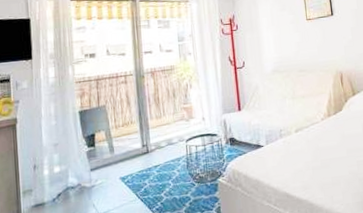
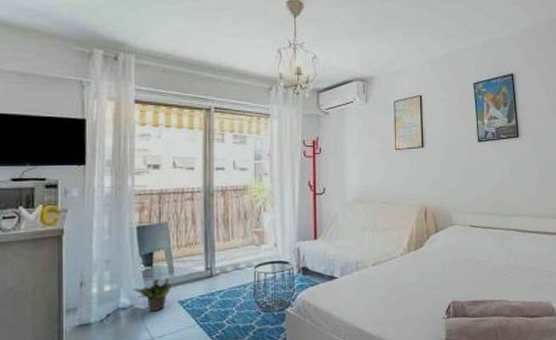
potted plant: none [79,156,113,189] -> present [133,277,171,312]

